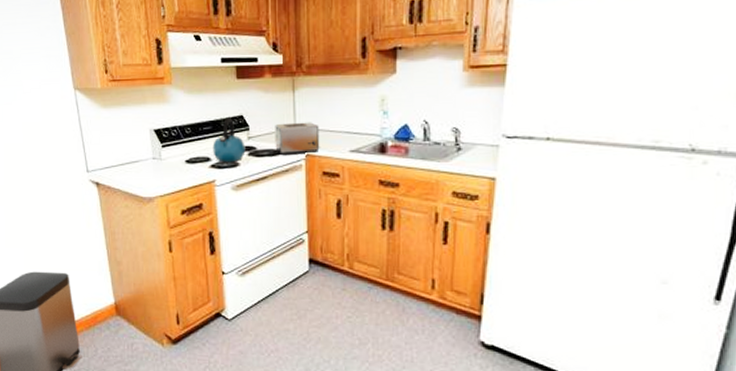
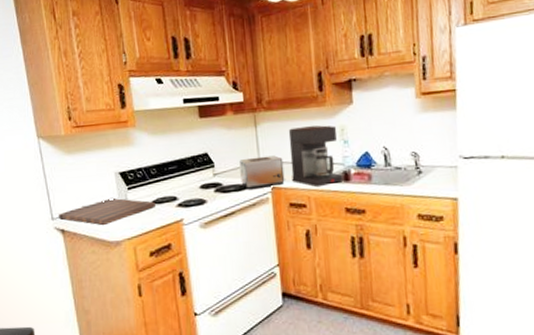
cutting board: none [94,155,188,180] -> present [59,198,155,225]
kettle: present [212,119,246,163] -> none [179,157,212,201]
coffee maker: none [326,93,379,158] -> present [288,125,343,188]

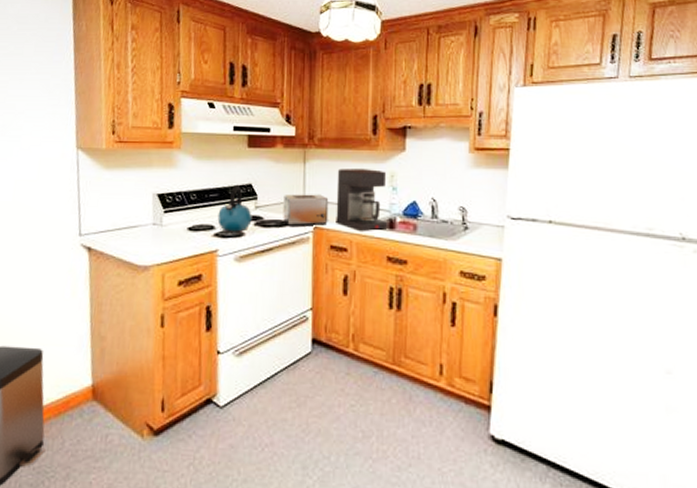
cutting board: present [59,198,155,225] -> none [87,220,191,247]
kettle: none [179,157,212,201] -> present [217,187,252,232]

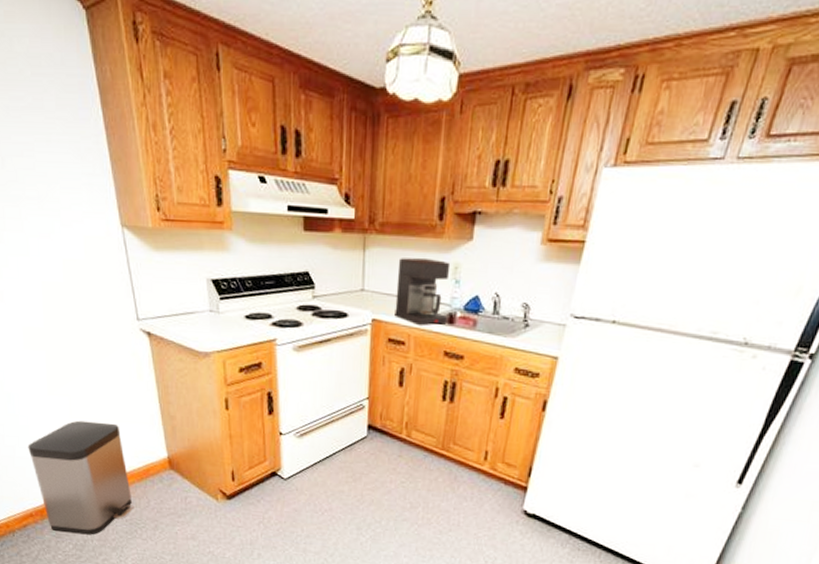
kettle: present [217,187,252,232] -> none [274,274,310,322]
toaster: present [283,194,329,228] -> none [341,284,389,319]

